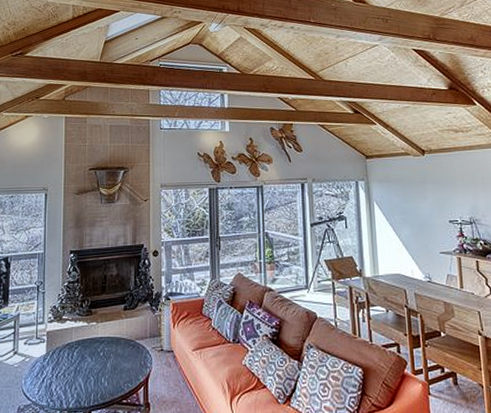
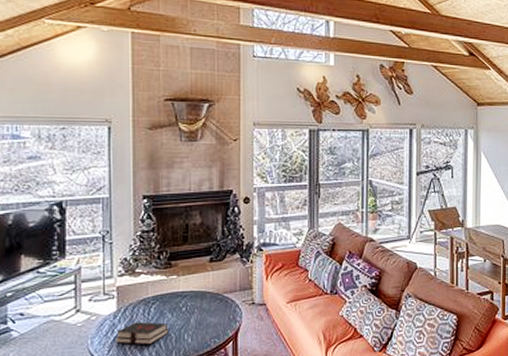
hardback book: none [44,365,88,387] -> present [115,322,169,345]

